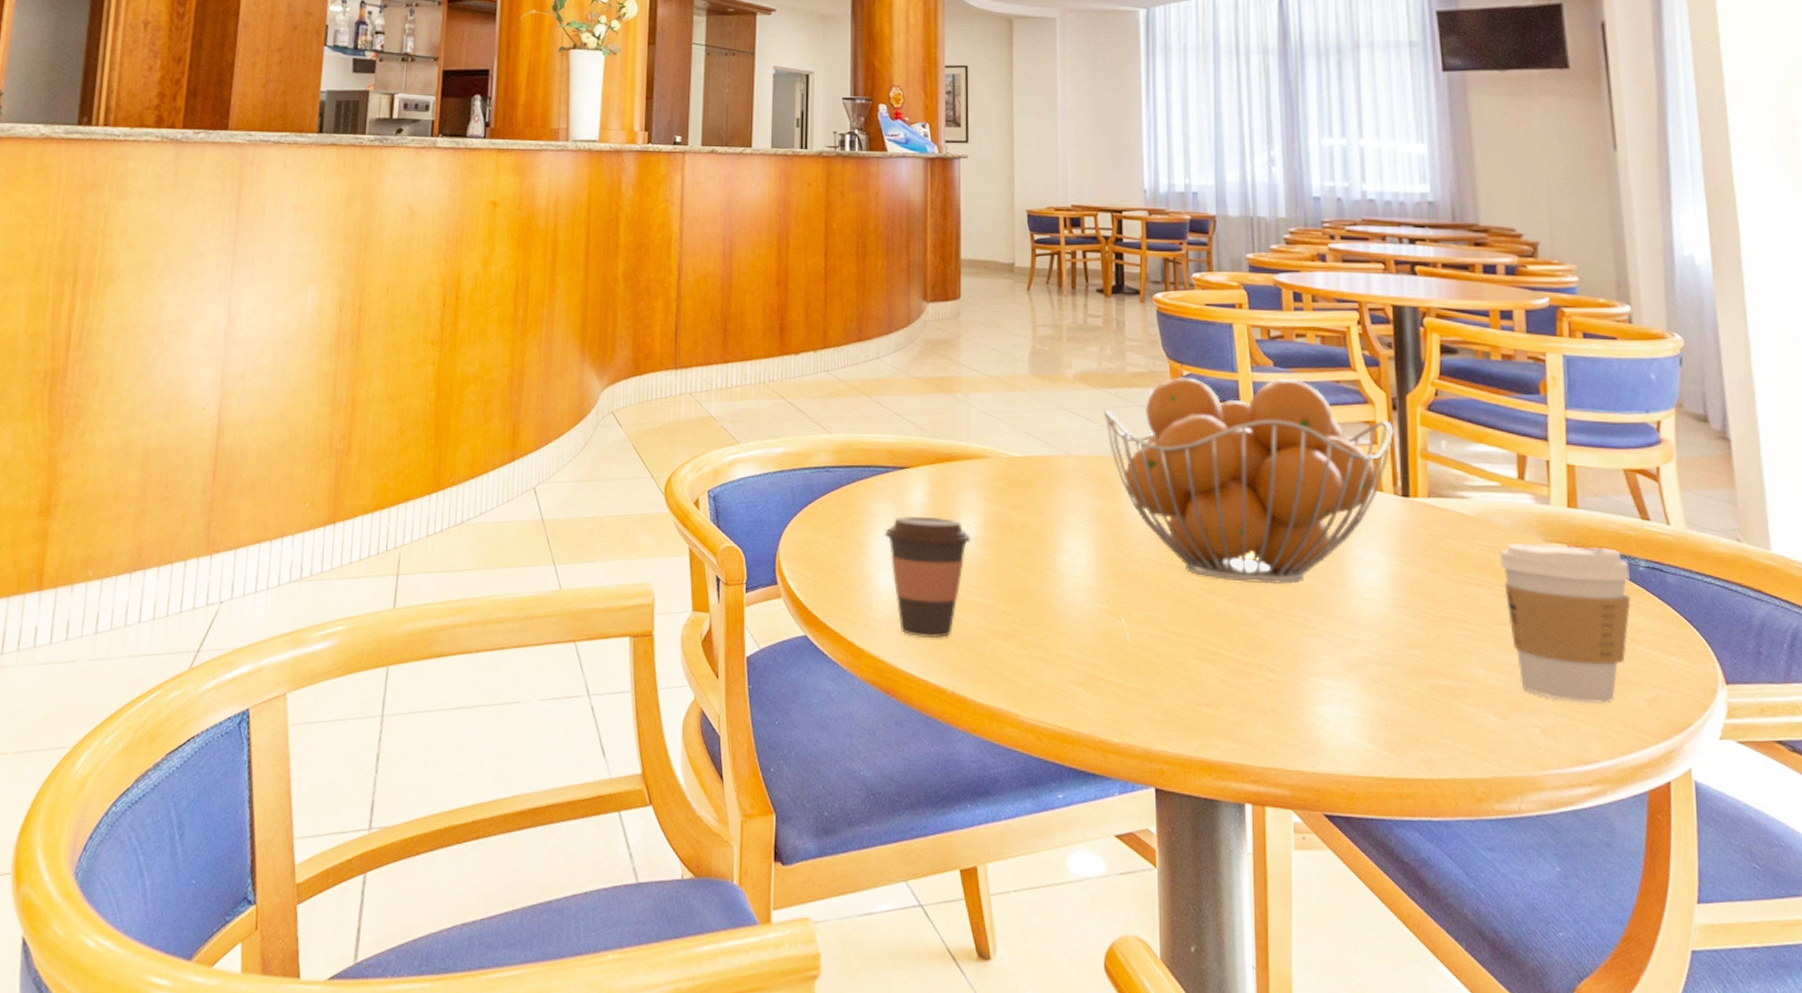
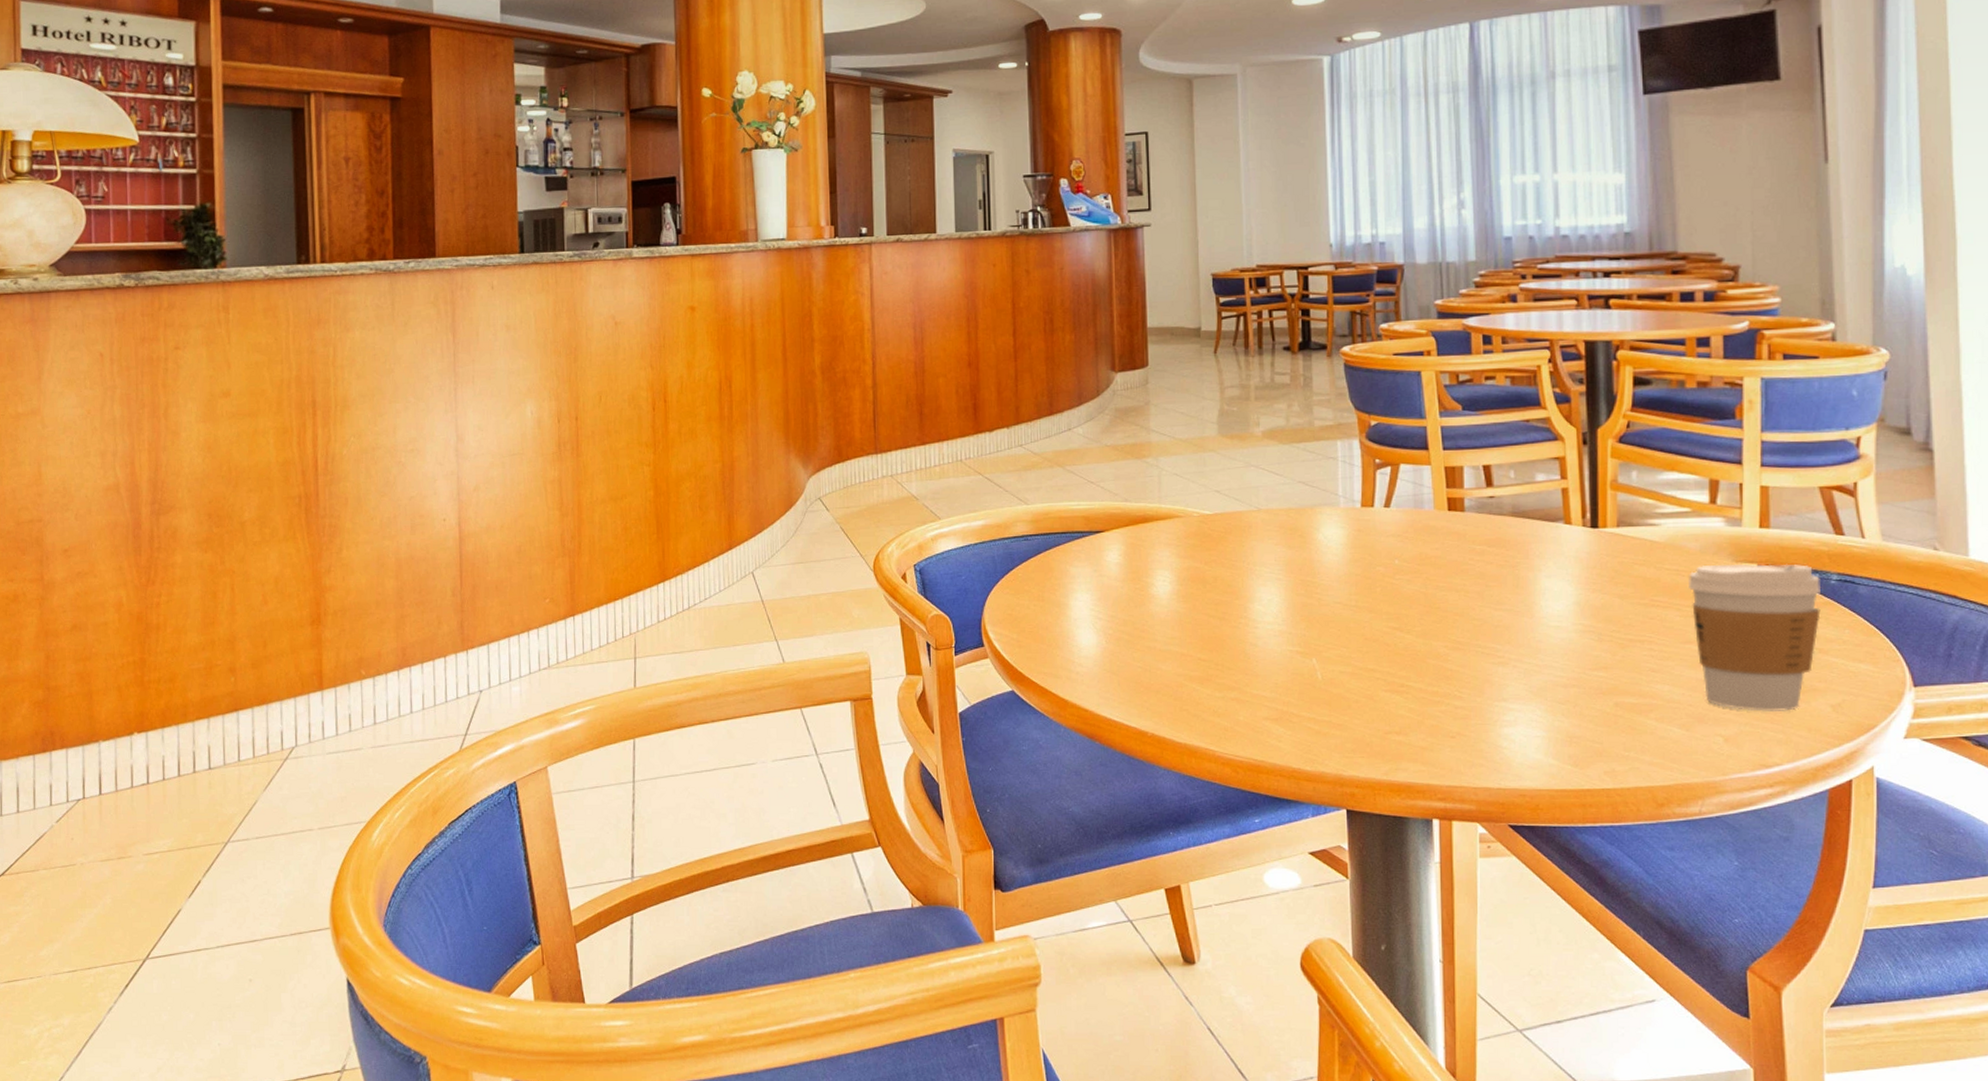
coffee cup: present [884,515,971,639] -> none [1083,575,1166,687]
fruit basket: present [1104,377,1394,585] -> none [1293,421,1584,619]

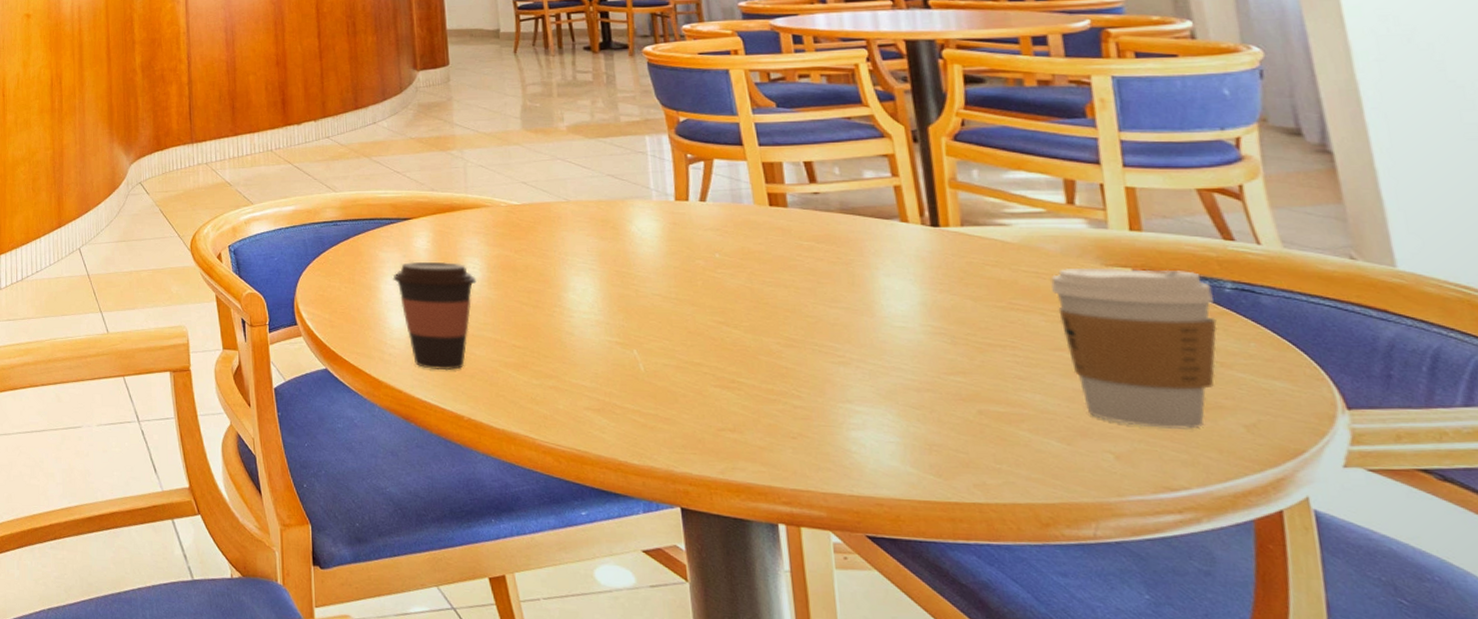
coffee cup: none [1083,575,1166,687] -> present [393,261,477,371]

